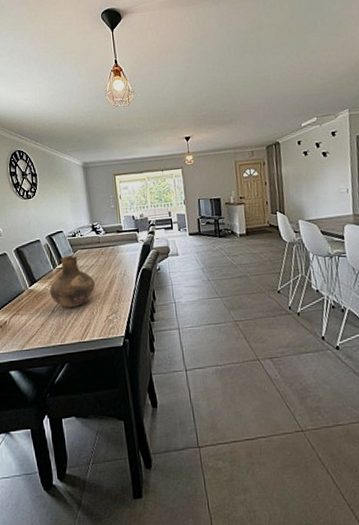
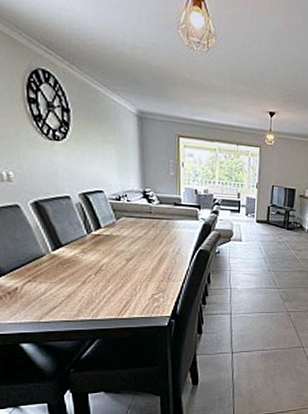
vase: present [49,254,96,308] -> none [81,221,141,281]

